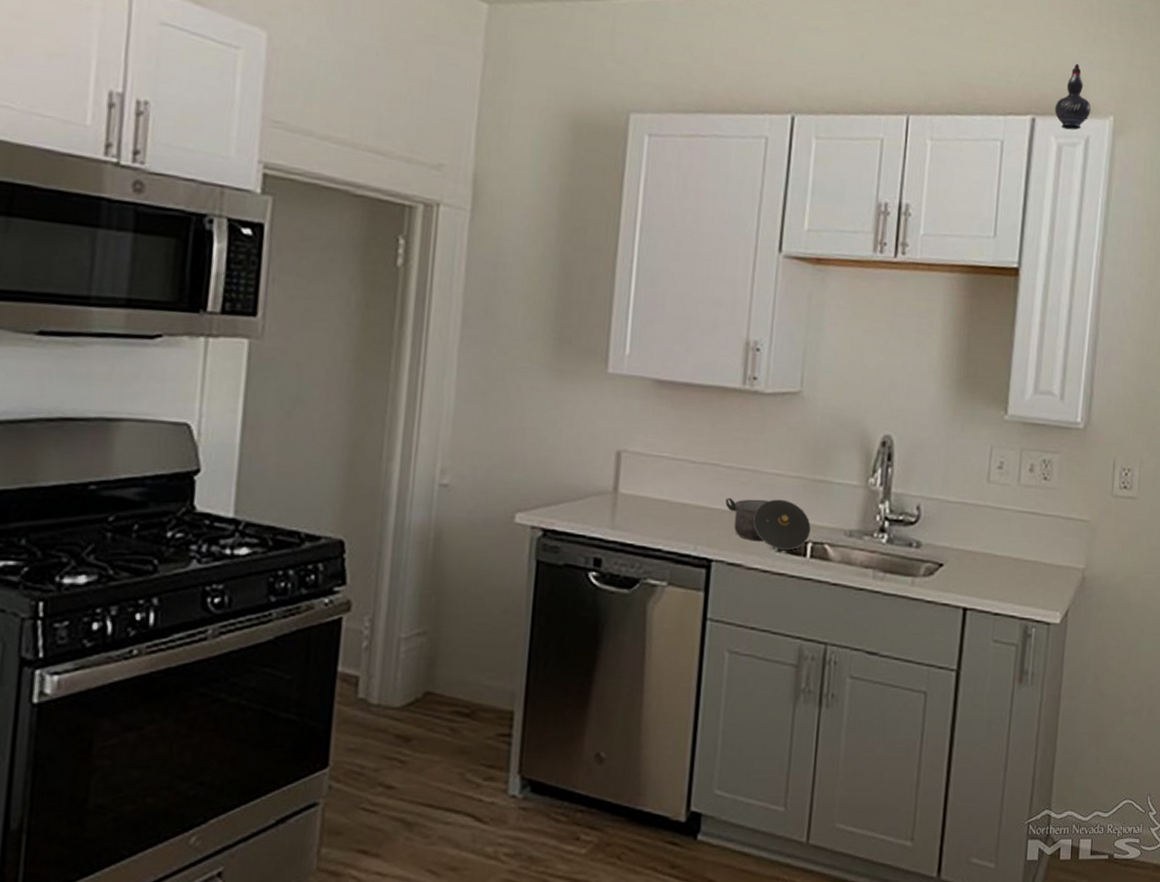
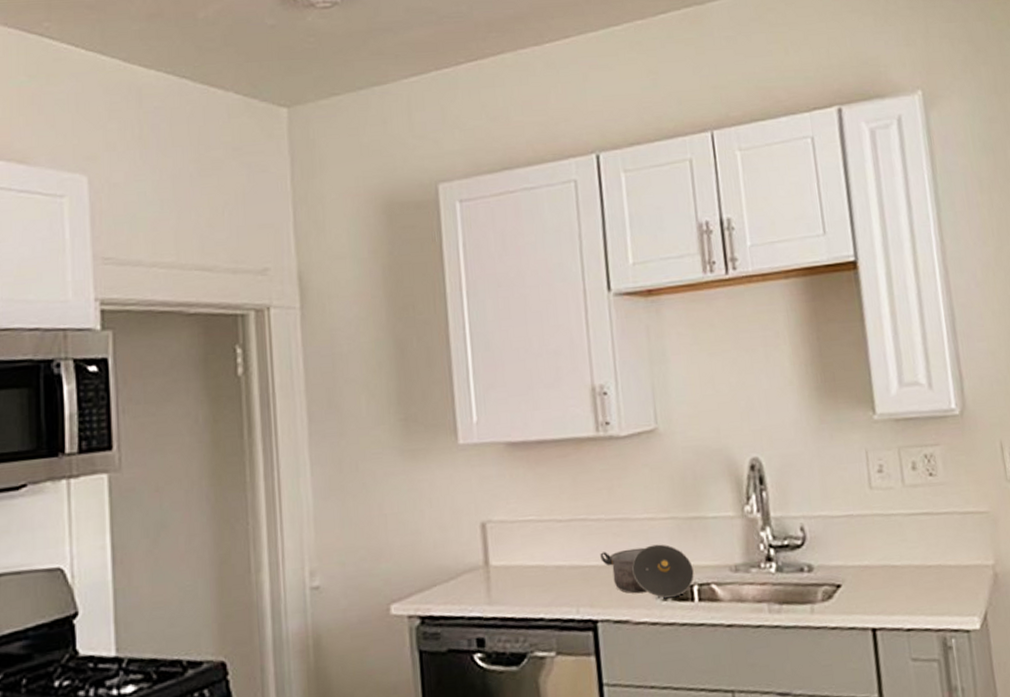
decorative bottle: present [1054,63,1091,131] -> none [859,46,897,113]

